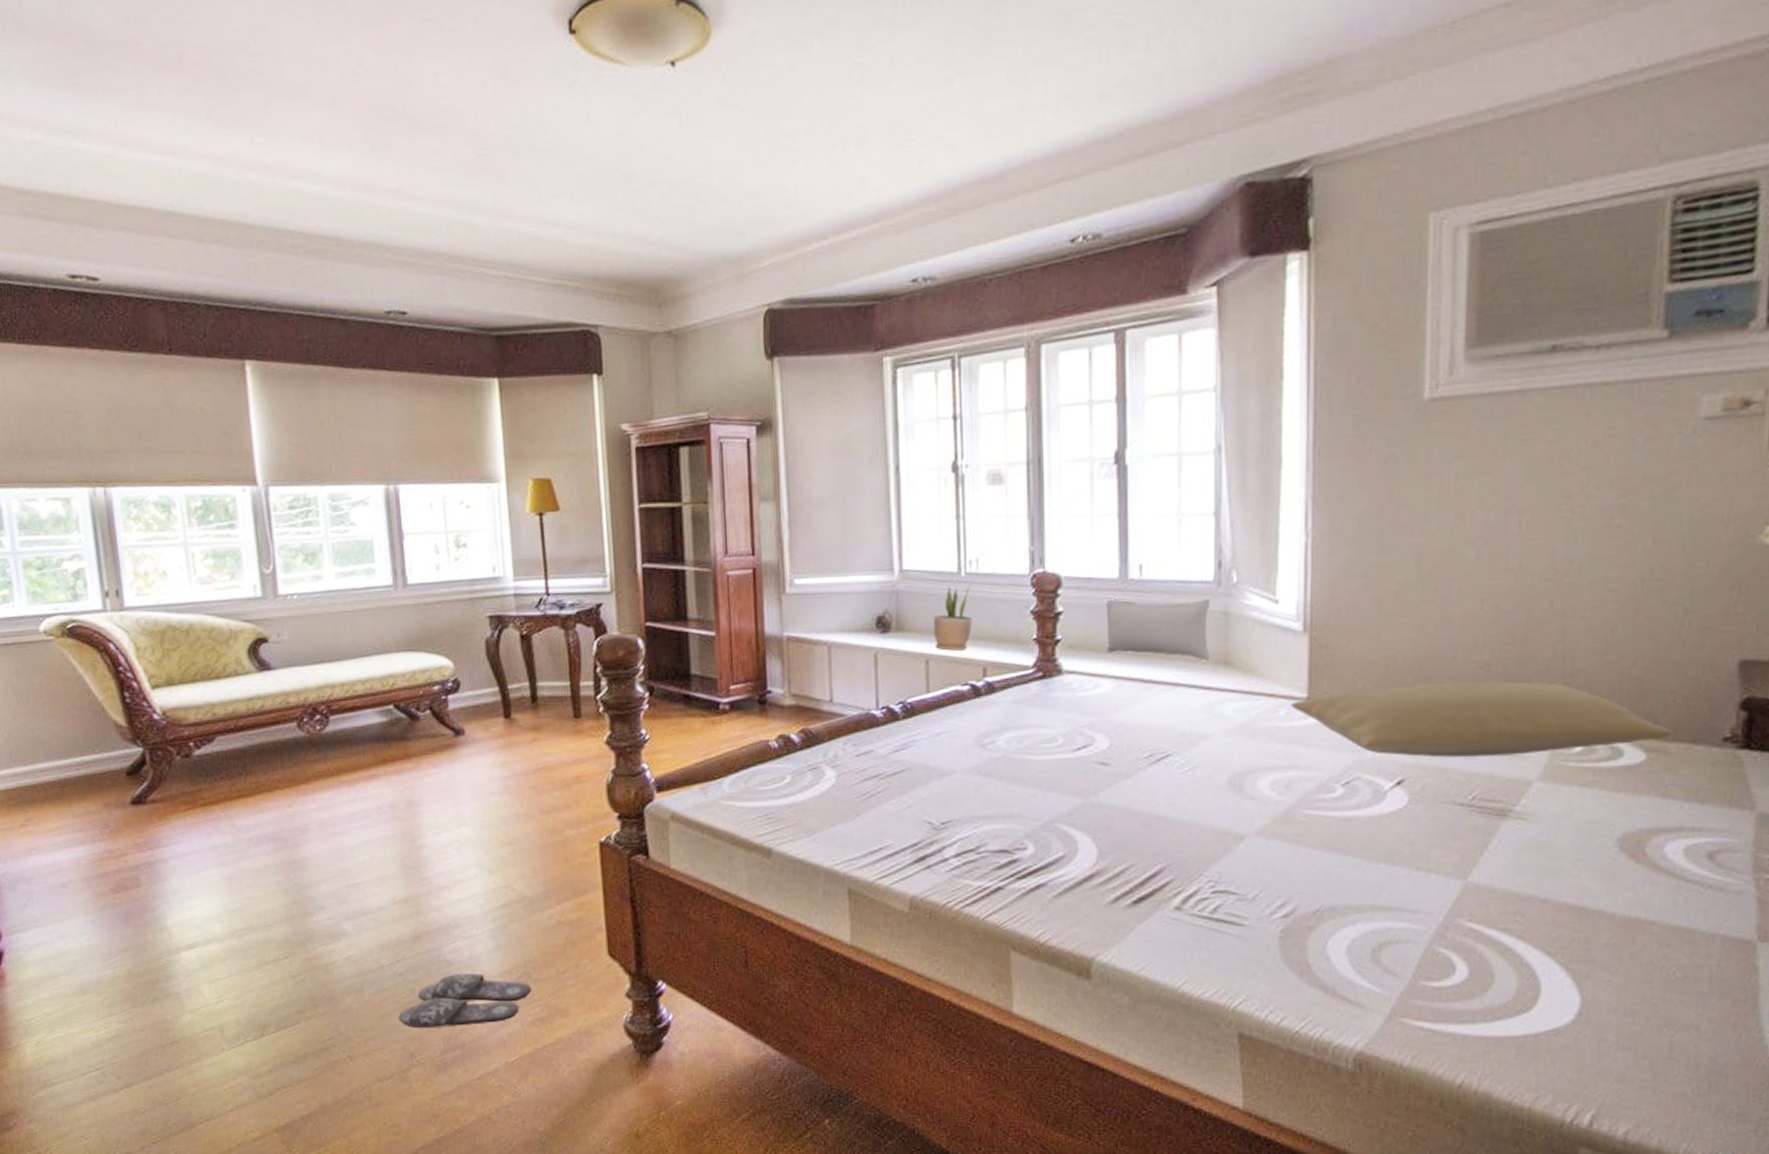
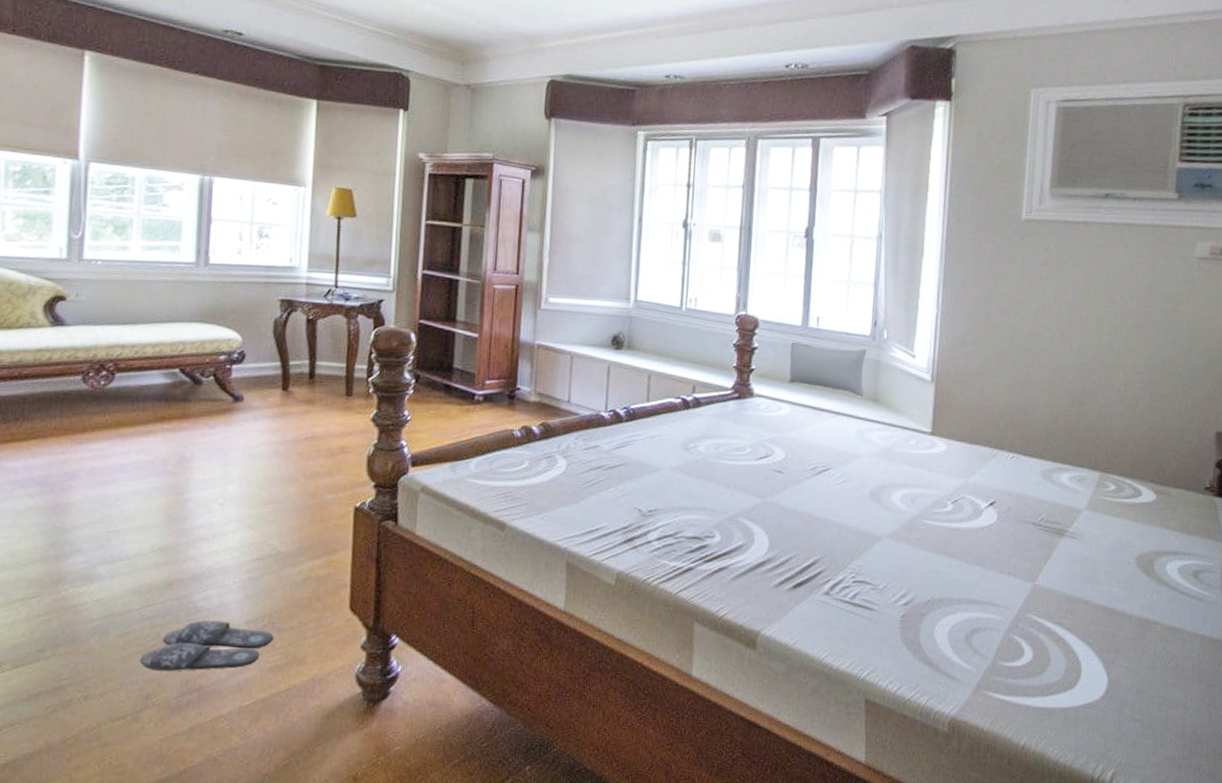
potted plant: present [934,583,973,651] -> none [657,317,691,370]
pillow: present [1291,681,1675,757] -> none [919,429,1175,489]

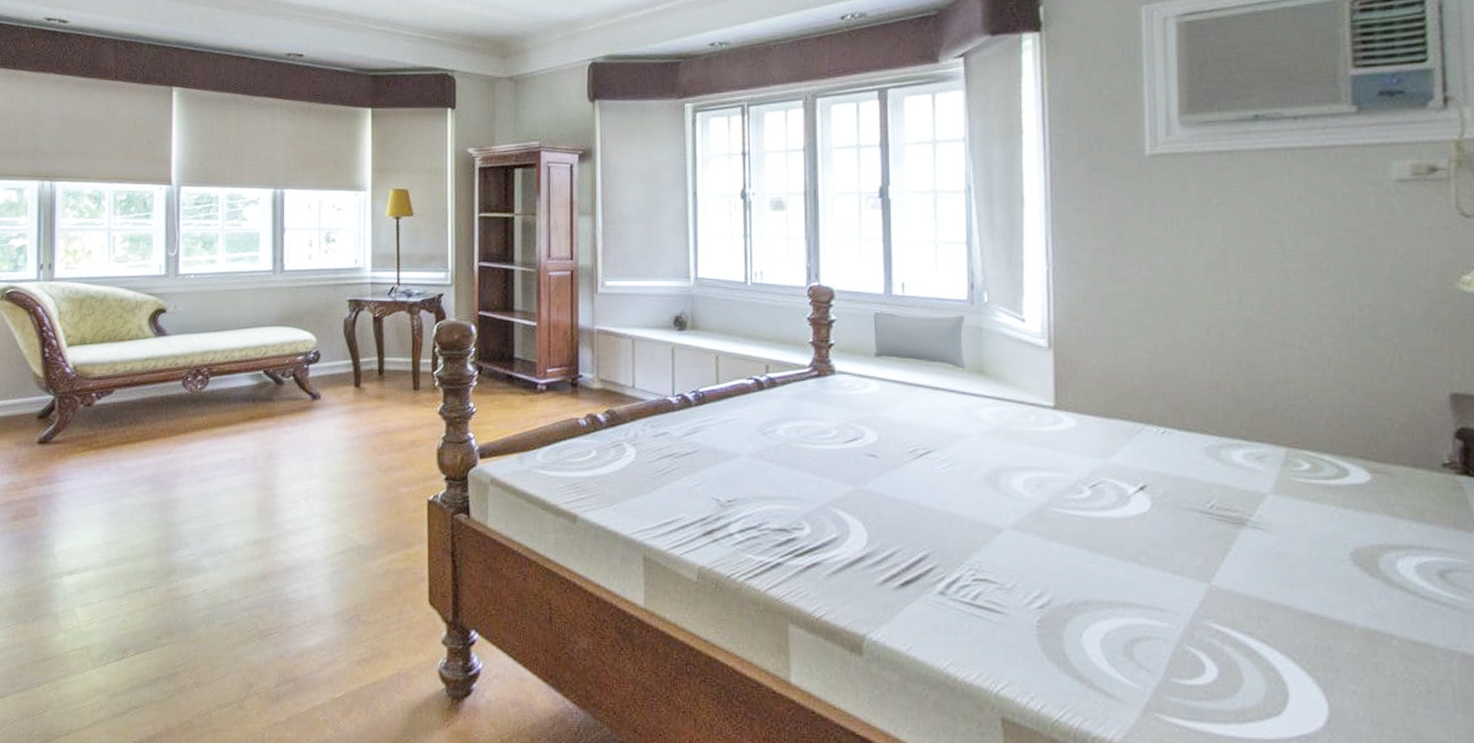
slippers: present [140,620,274,671] -> none [242,612,359,661]

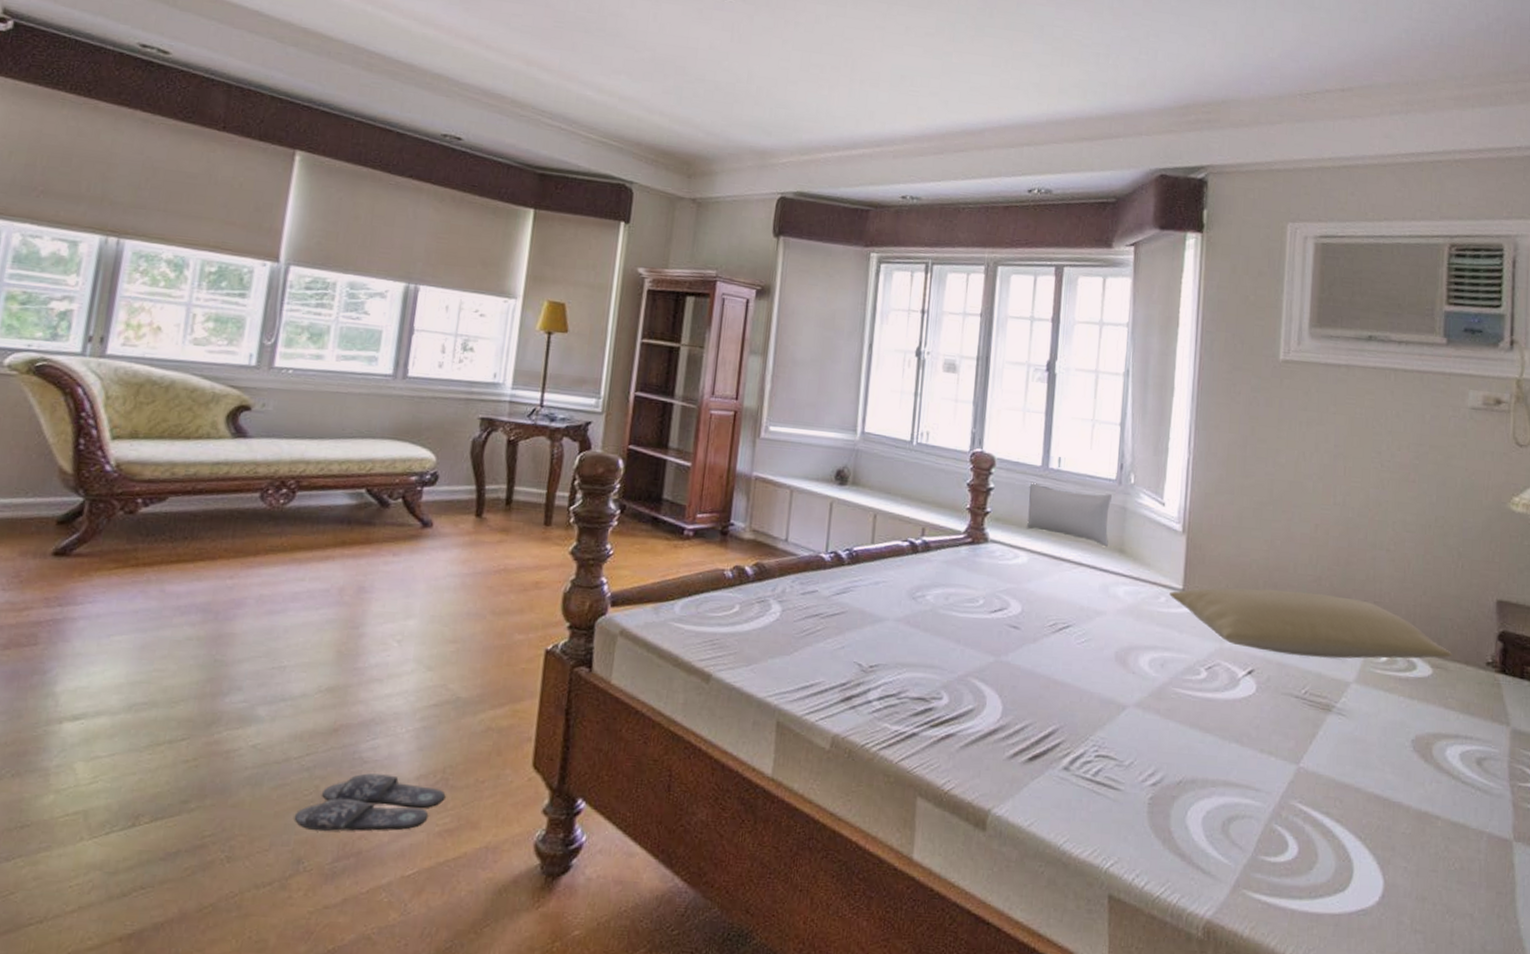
slippers: none [242,612,359,661] -> present [294,773,446,831]
pillow: none [1040,399,1396,469] -> present [1169,588,1453,659]

